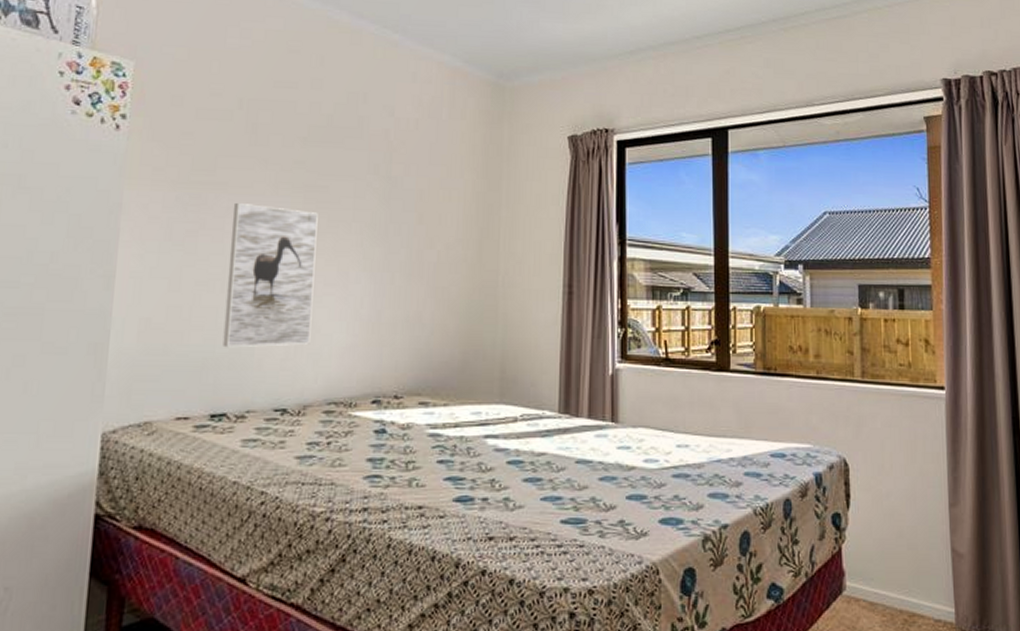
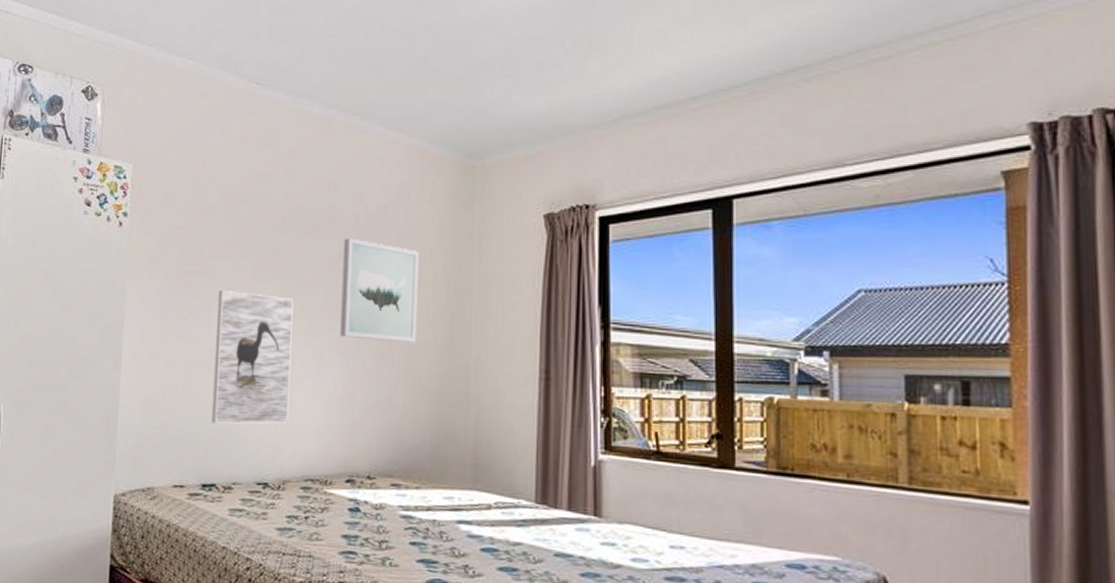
wall art: none [368,151,450,259] -> present [340,238,419,343]

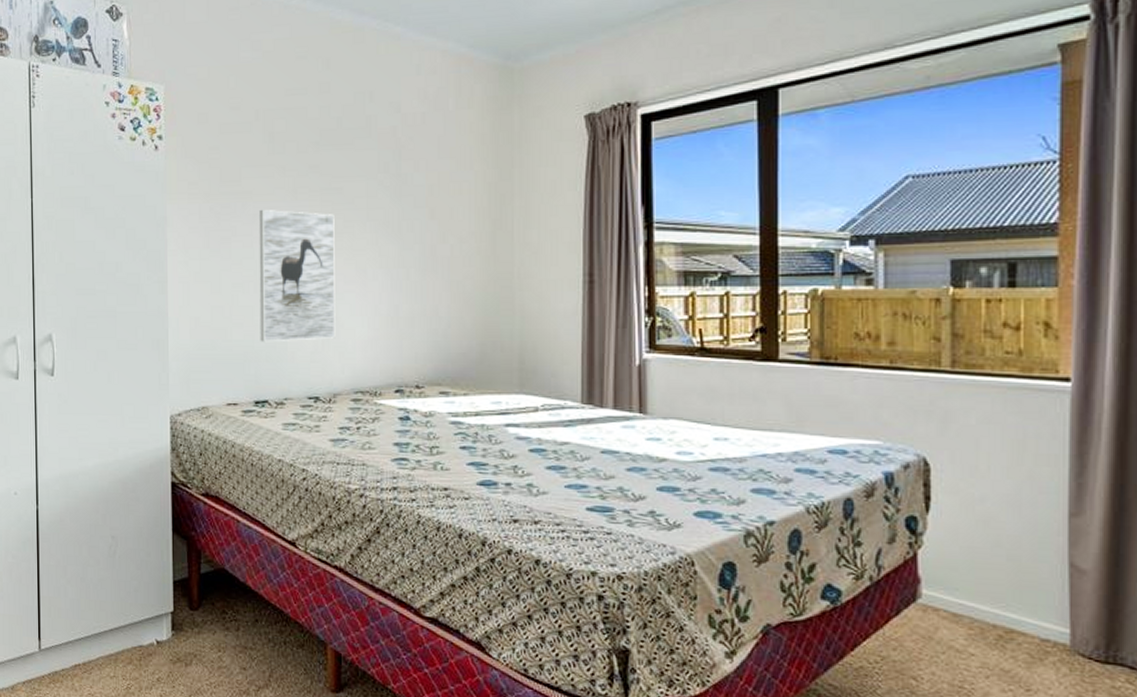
wall art: present [340,238,419,343] -> none [382,150,459,253]

